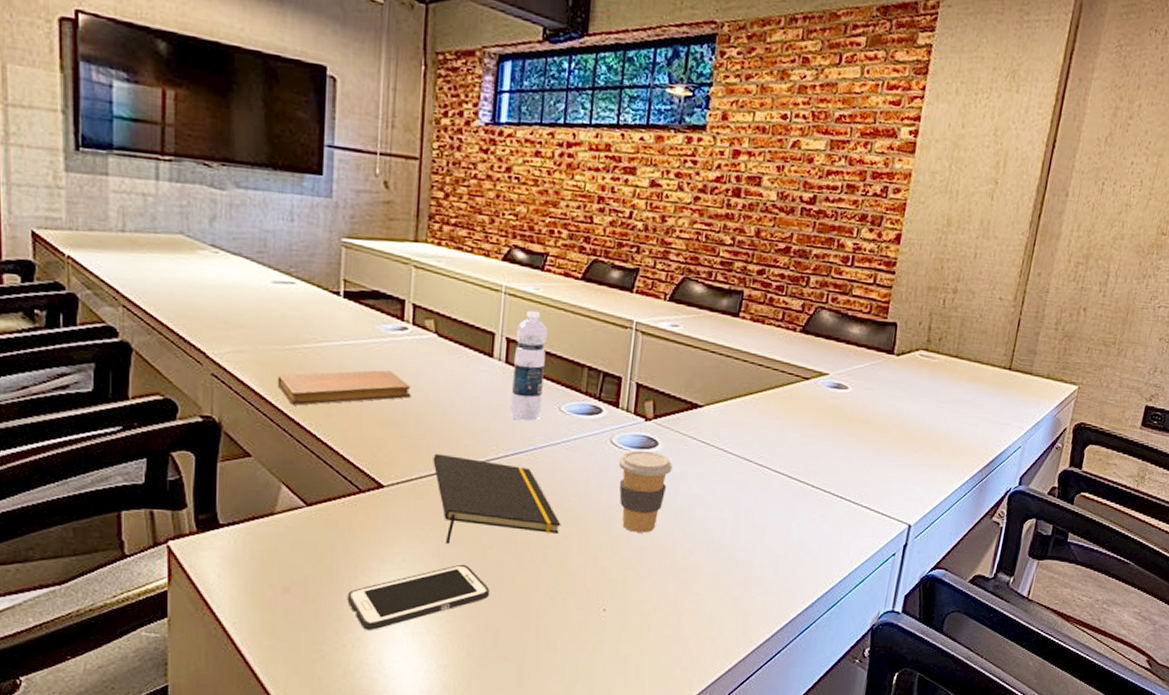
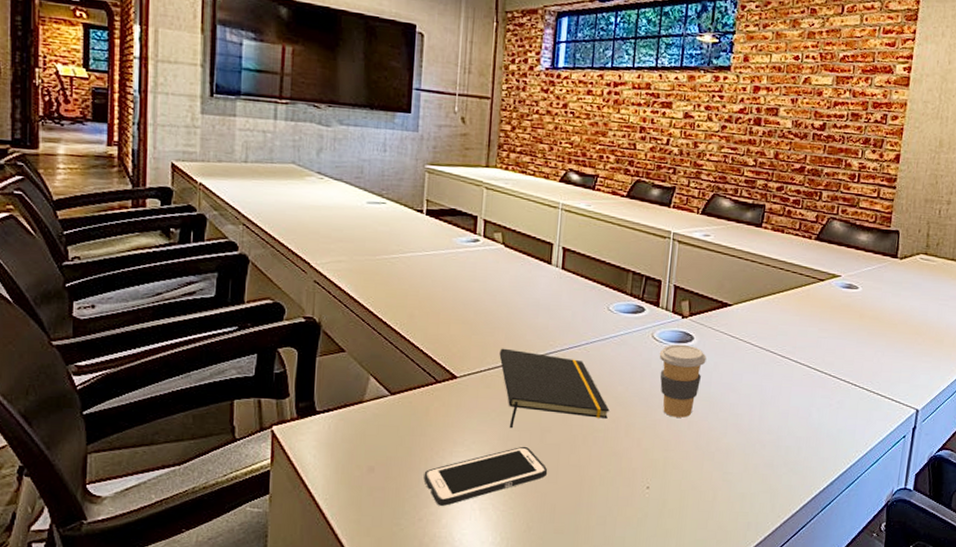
notebook: present [277,370,411,406] -> none [369,276,482,307]
water bottle: present [509,311,548,422] -> none [565,224,598,320]

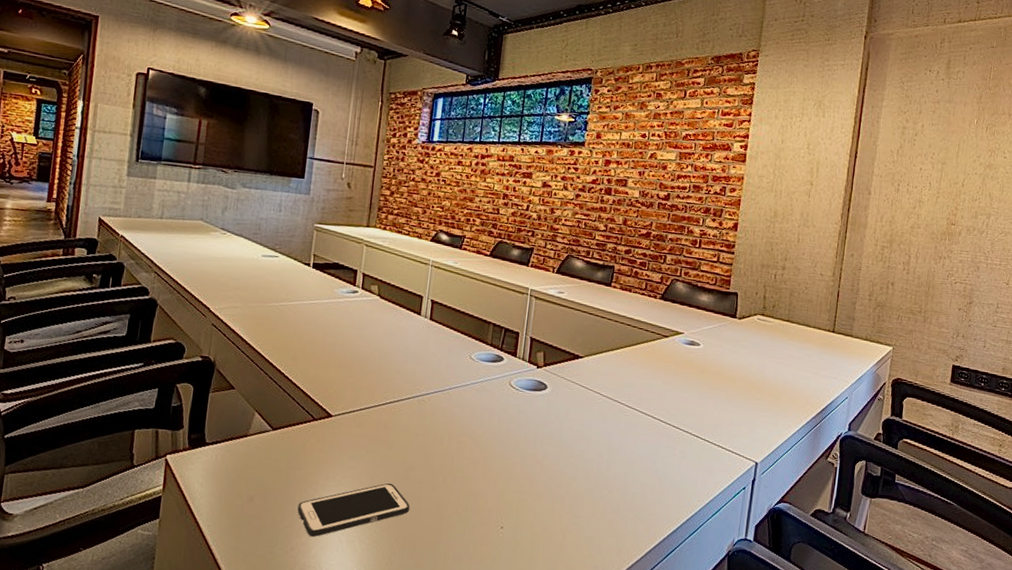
notepad: present [499,348,610,429] -> none [371,390,469,466]
coffee cup: present [659,344,707,418] -> none [515,392,559,462]

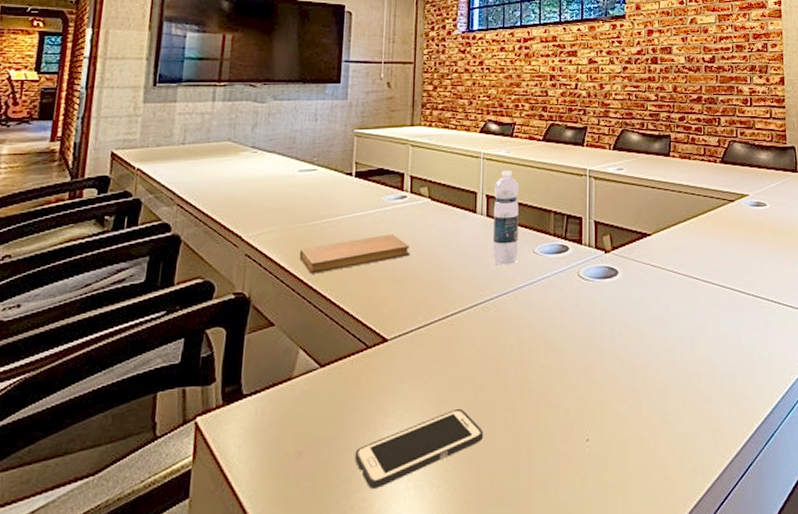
notebook: none [259,323,358,350] -> present [299,234,410,274]
water bottle: none [432,280,463,367] -> present [492,171,519,265]

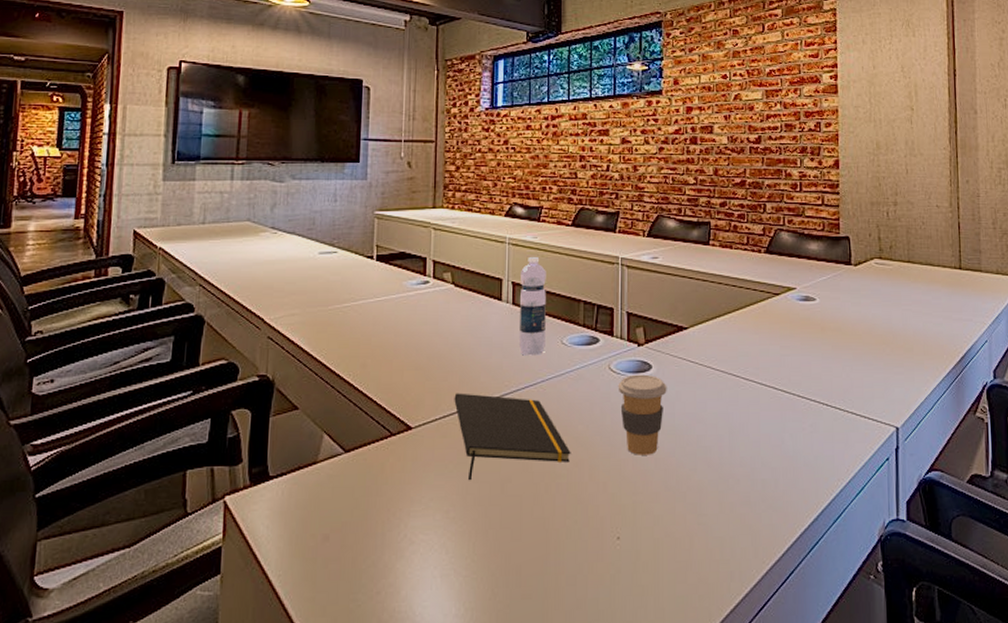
notebook: present [299,234,410,274] -> none [321,320,434,359]
cell phone: present [355,408,484,489] -> none [381,499,511,575]
notepad: none [429,303,542,390] -> present [454,393,571,481]
coffee cup: none [586,279,632,358] -> present [618,374,667,455]

